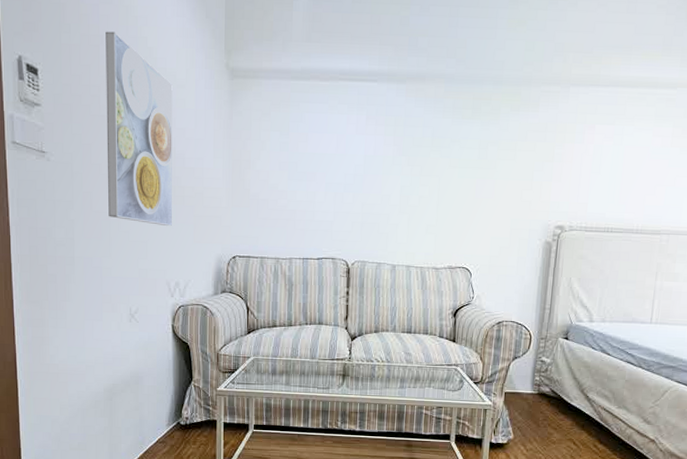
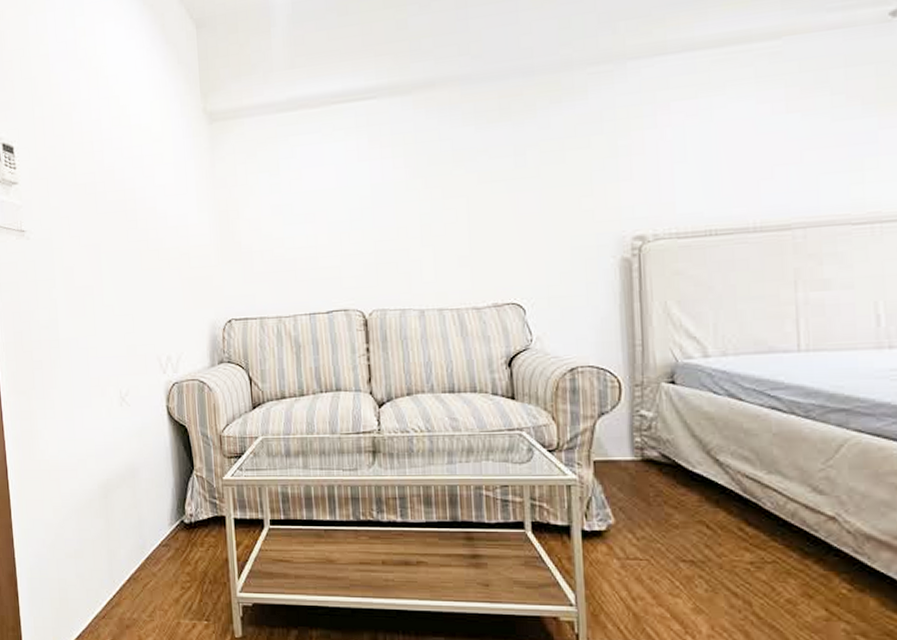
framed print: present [105,31,173,226] -> none [77,96,160,294]

